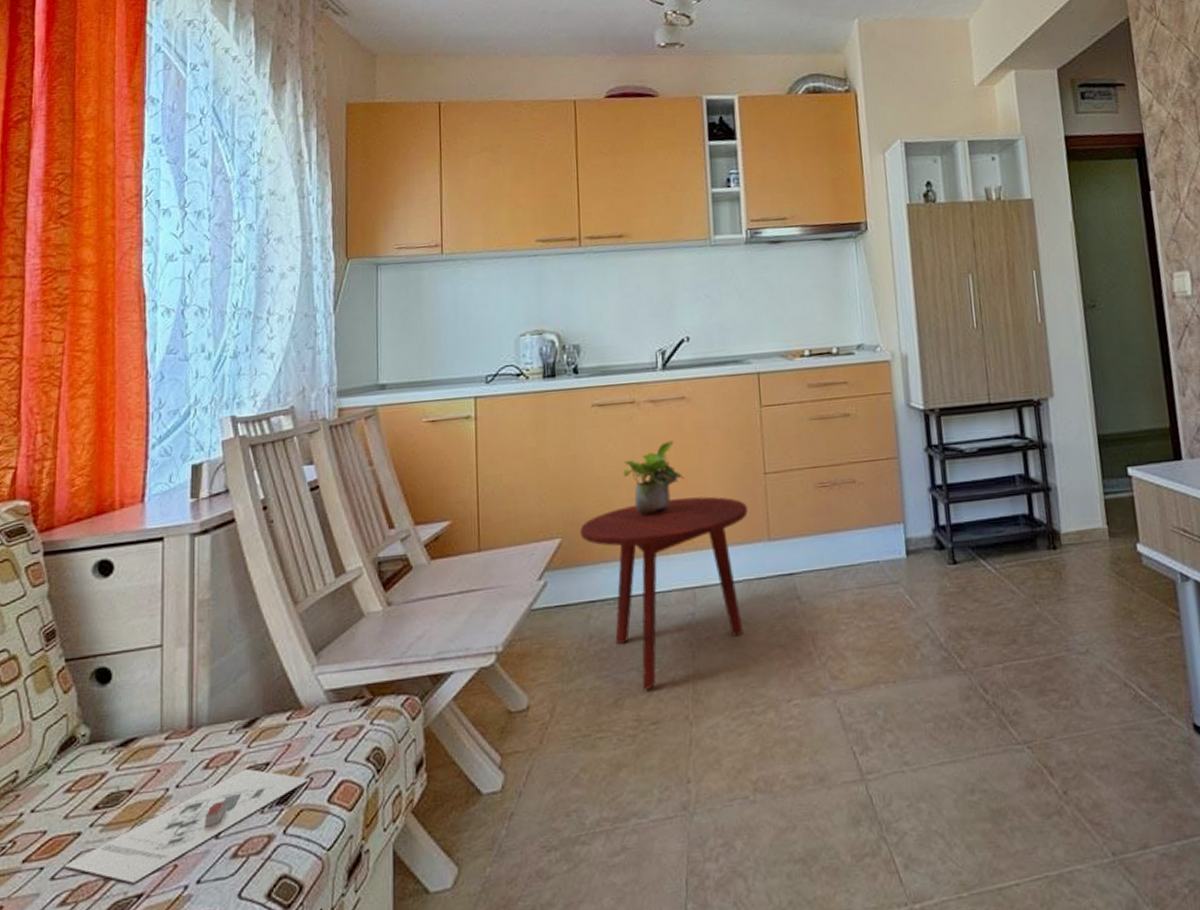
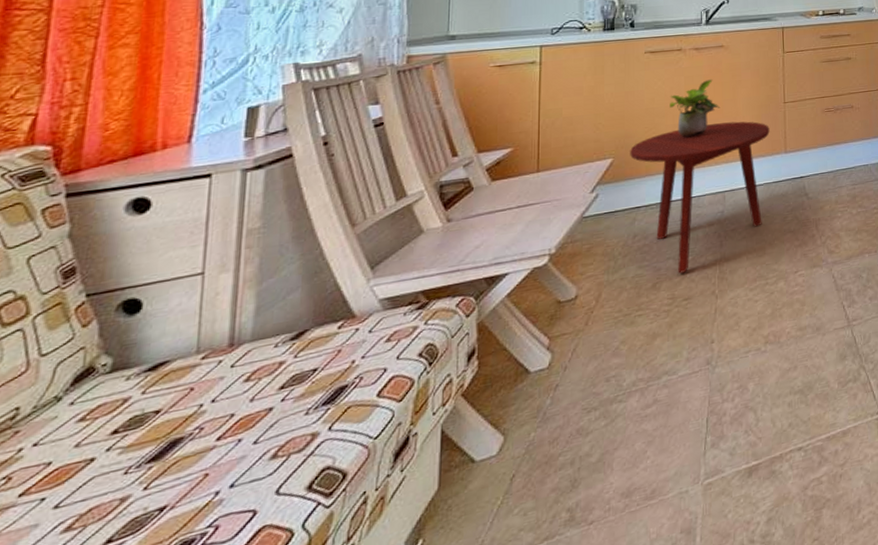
architectural model: present [64,768,309,883] -> none [71,376,359,498]

